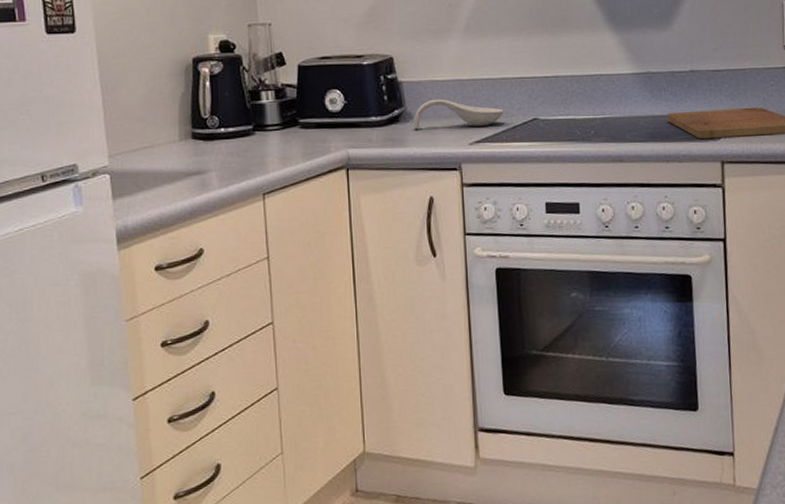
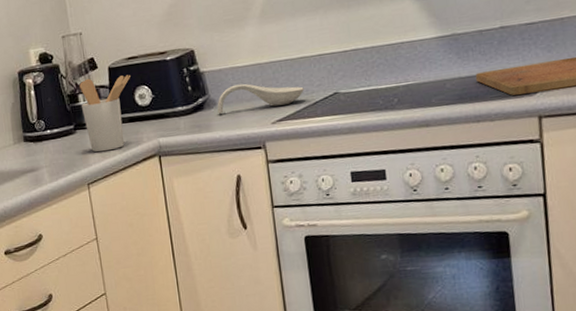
utensil holder: none [263,75,322,159] -> present [79,74,131,153]

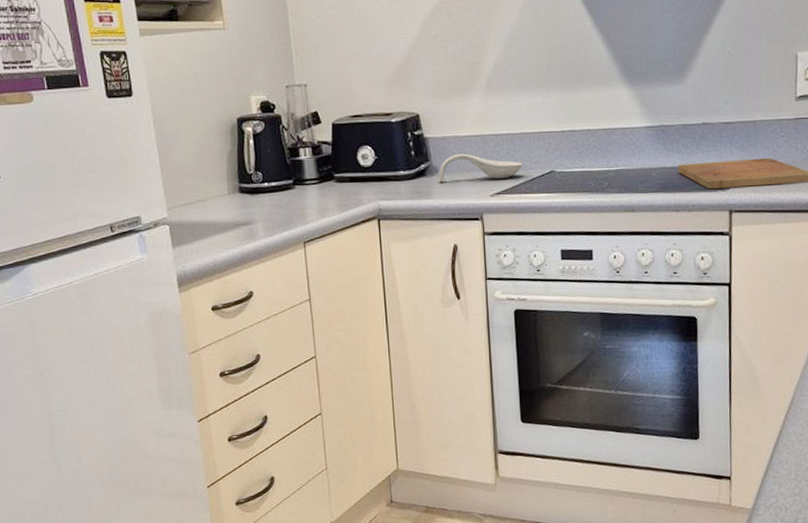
utensil holder: present [79,74,131,153] -> none [301,133,354,210]

